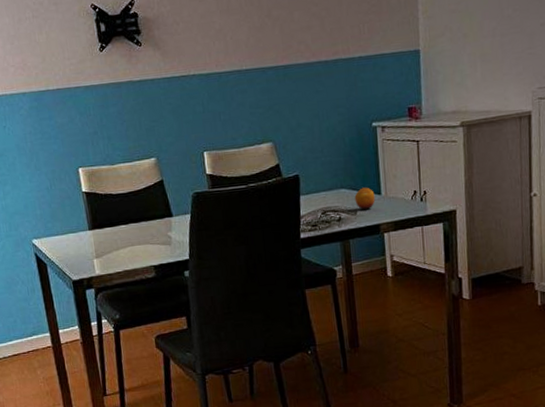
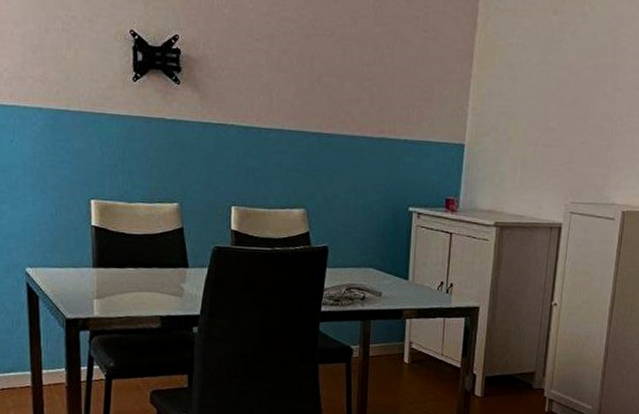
fruit: present [354,187,375,211] -> none [381,270,402,293]

